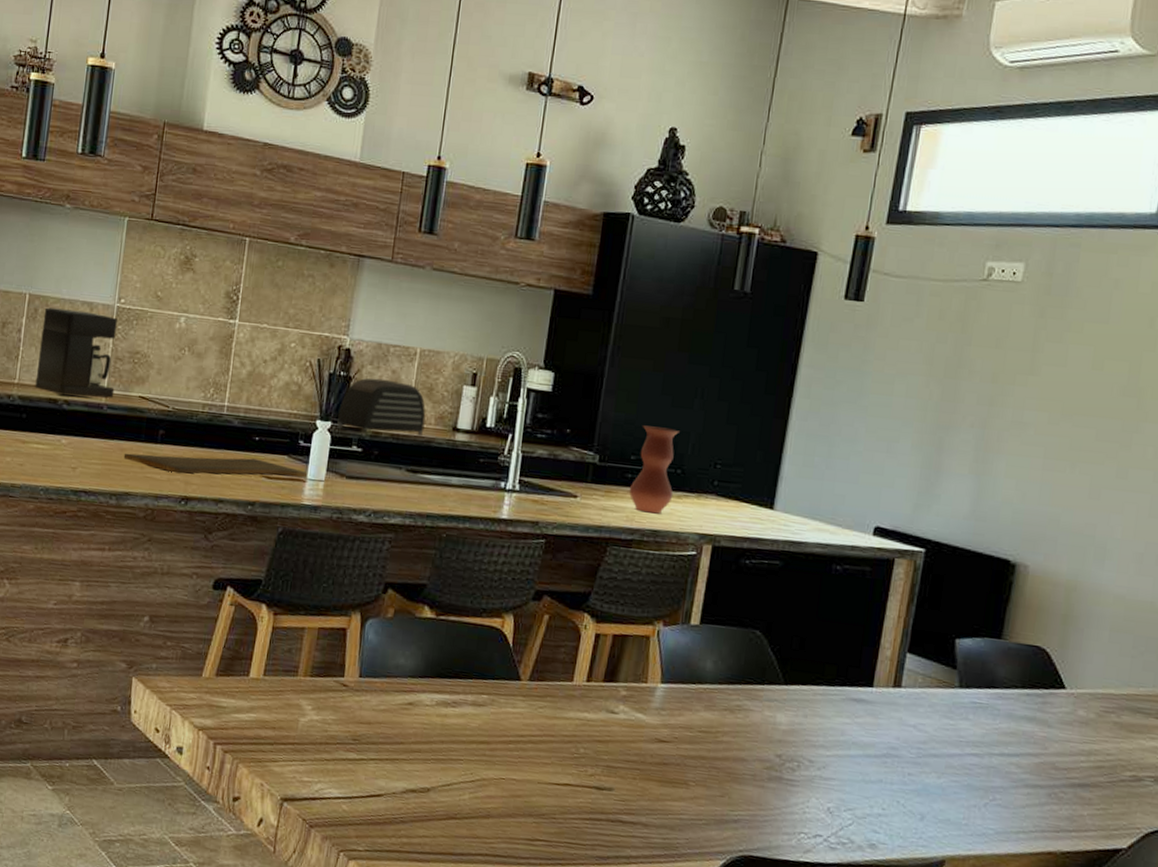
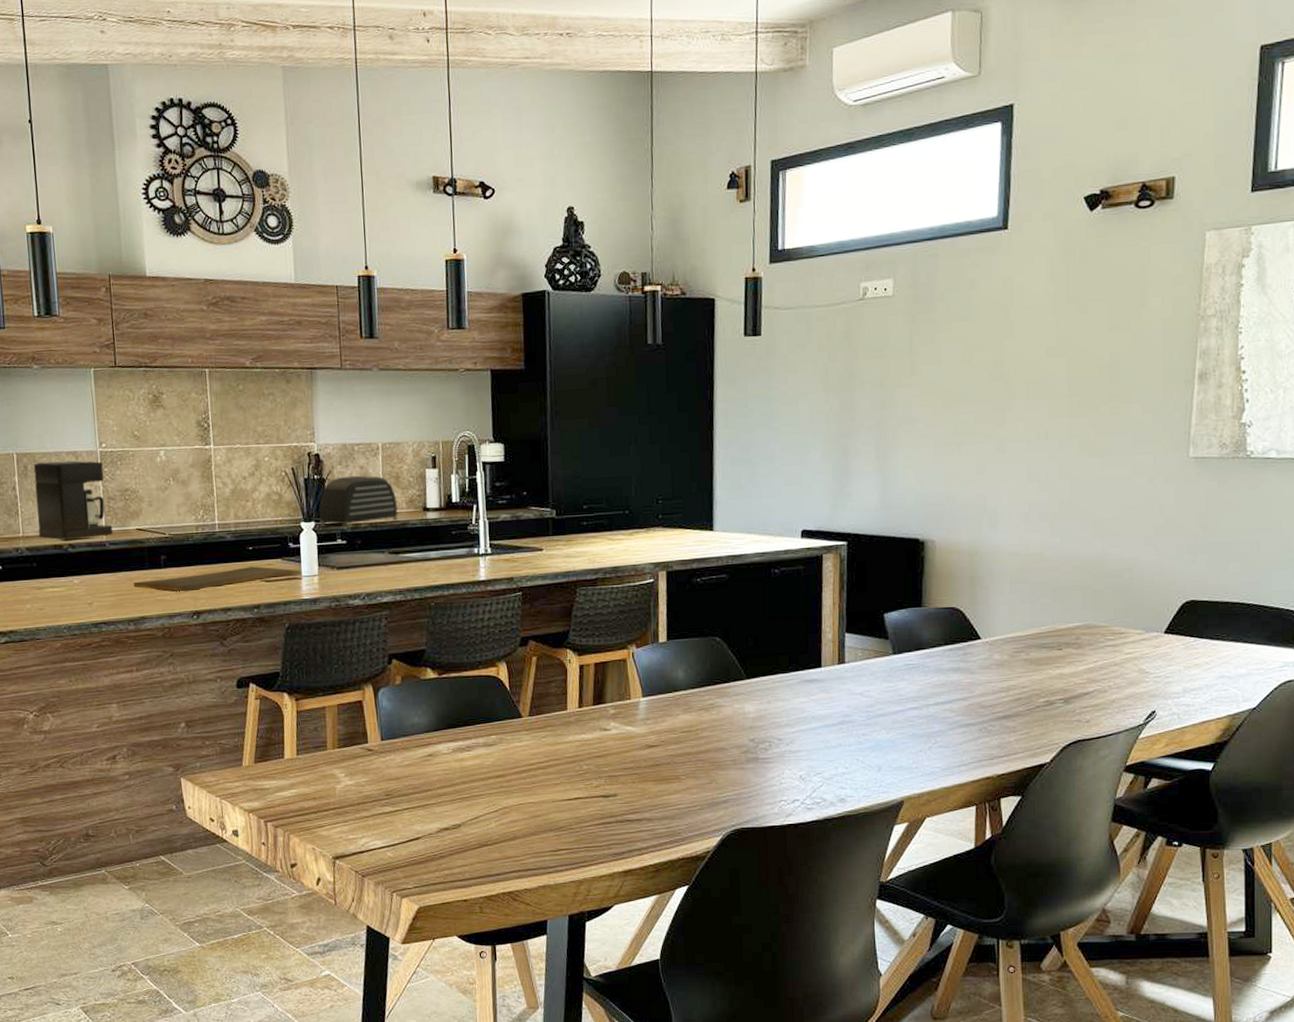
vase: present [628,425,679,514] -> none [586,475,626,553]

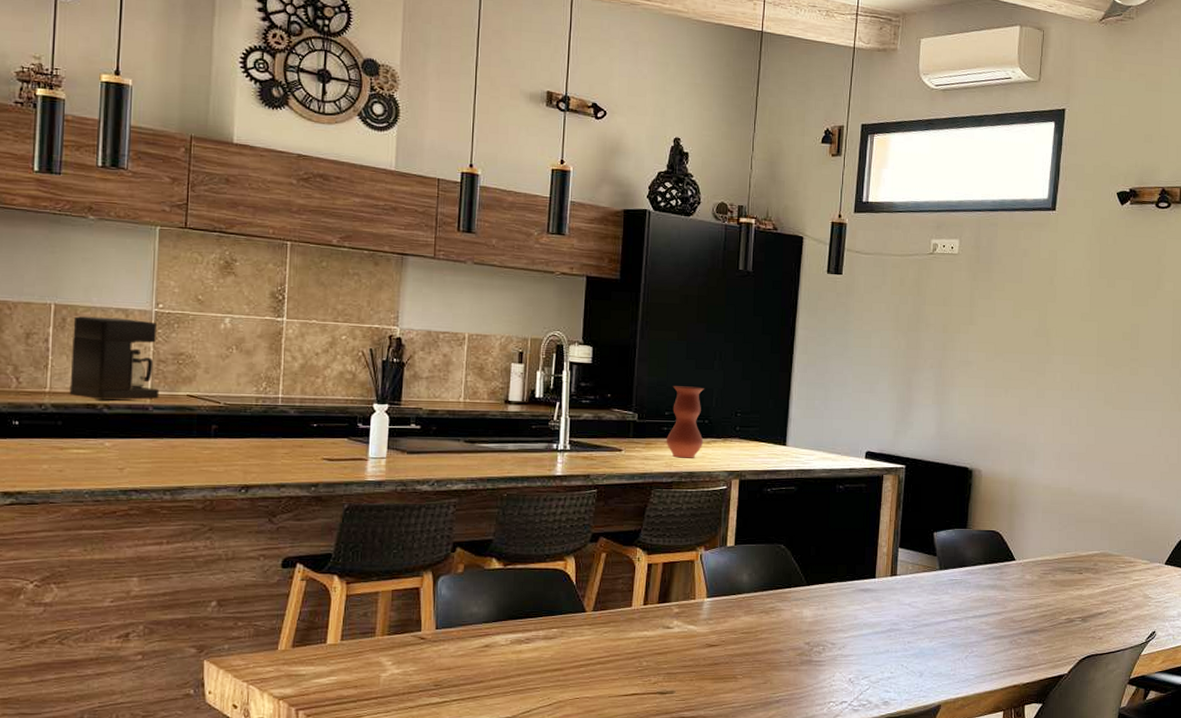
cutting board: present [133,566,302,592] -> none [175,444,369,464]
toaster: present [319,475,398,527] -> none [394,362,479,413]
vase: none [586,475,626,553] -> present [666,386,704,458]

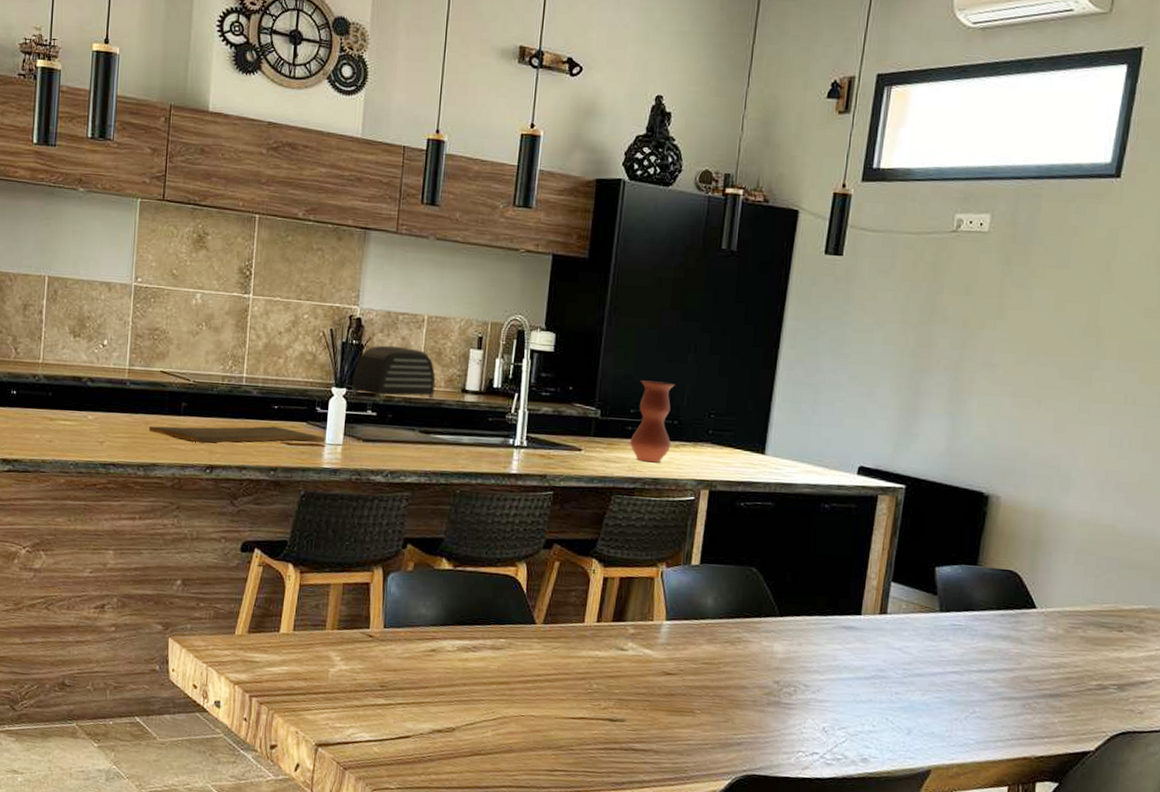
coffee maker: present [69,316,160,400] -> none [59,289,136,374]
cutting board: none [175,444,369,464] -> present [148,426,326,444]
toaster: none [394,362,479,413] -> present [352,345,436,399]

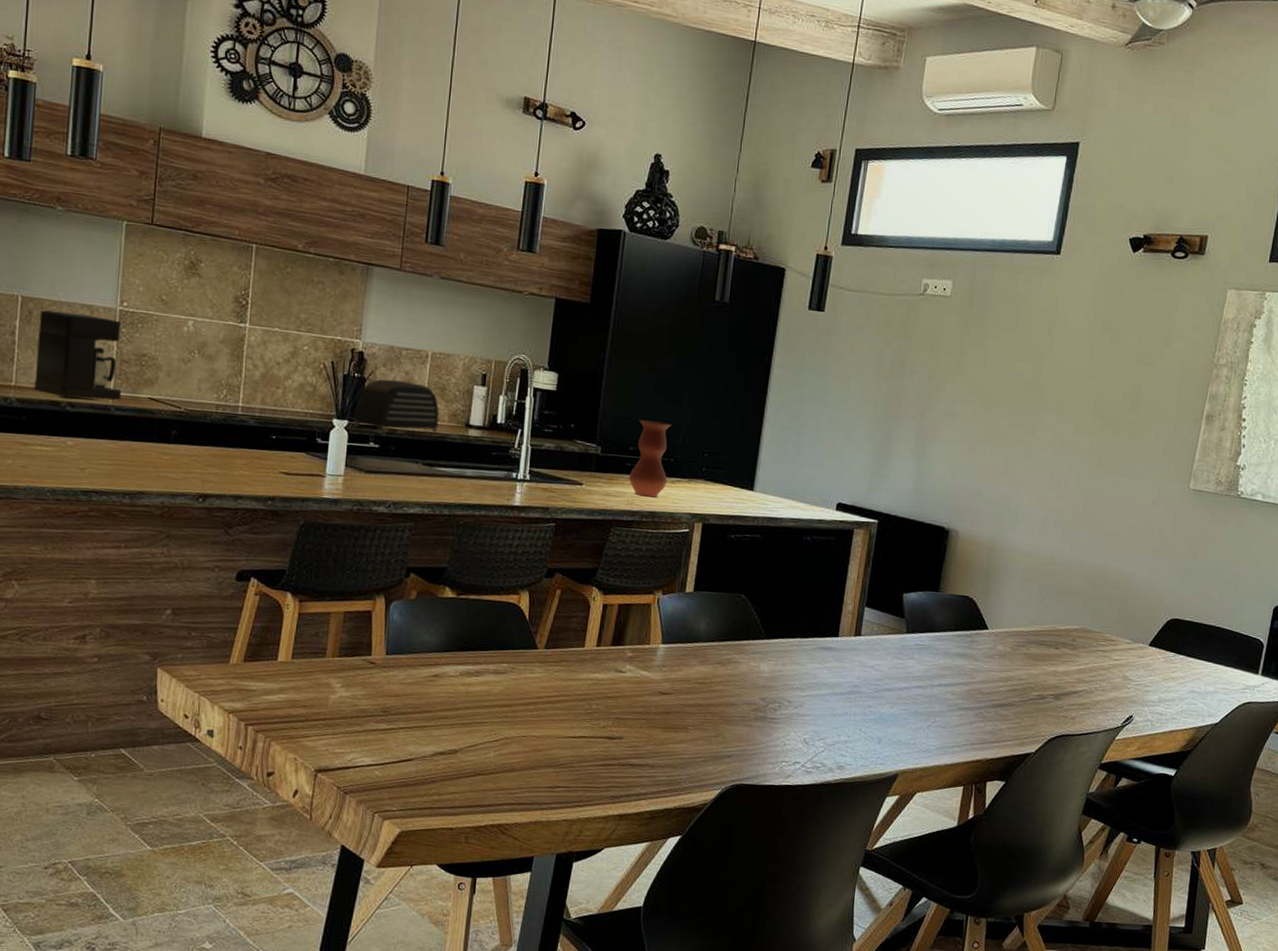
coffee maker: none [59,289,136,374] -> present [34,310,122,400]
cutting board: present [148,426,326,444] -> none [135,453,327,473]

